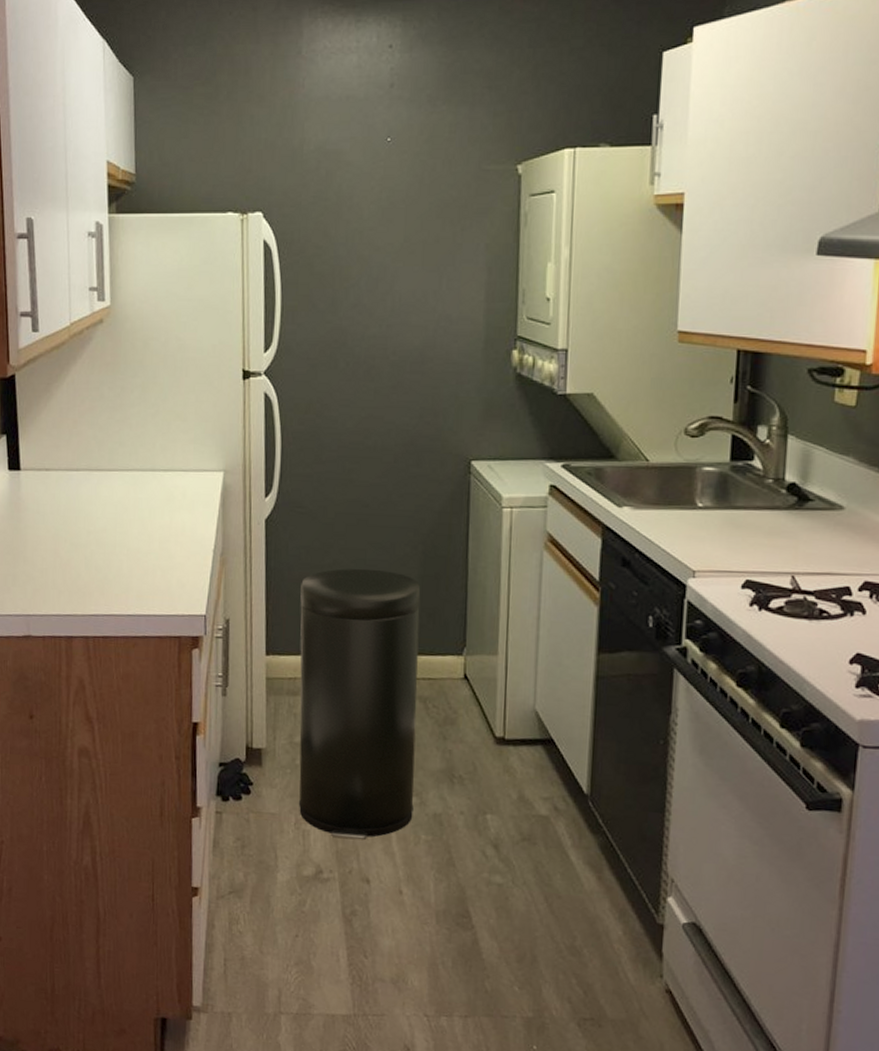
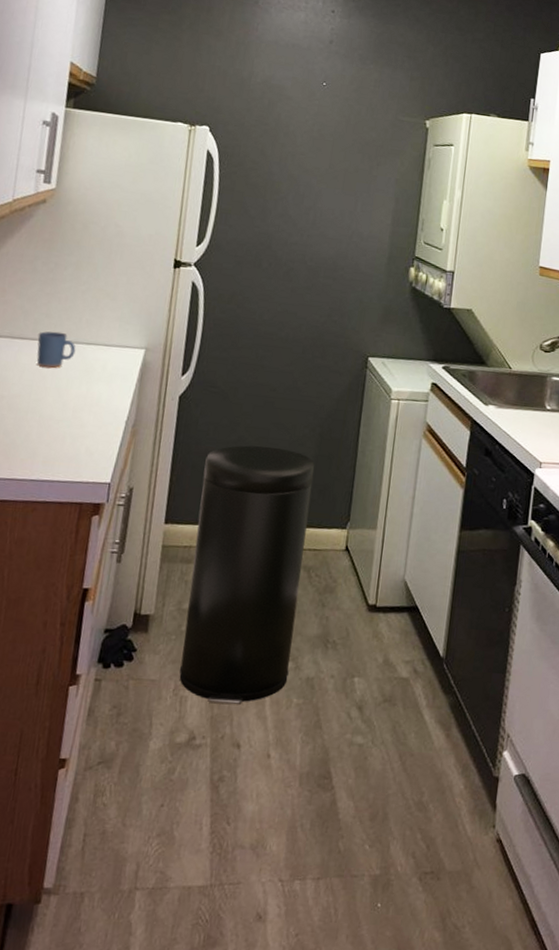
mug: none [114,460,154,499] -> present [36,331,76,368]

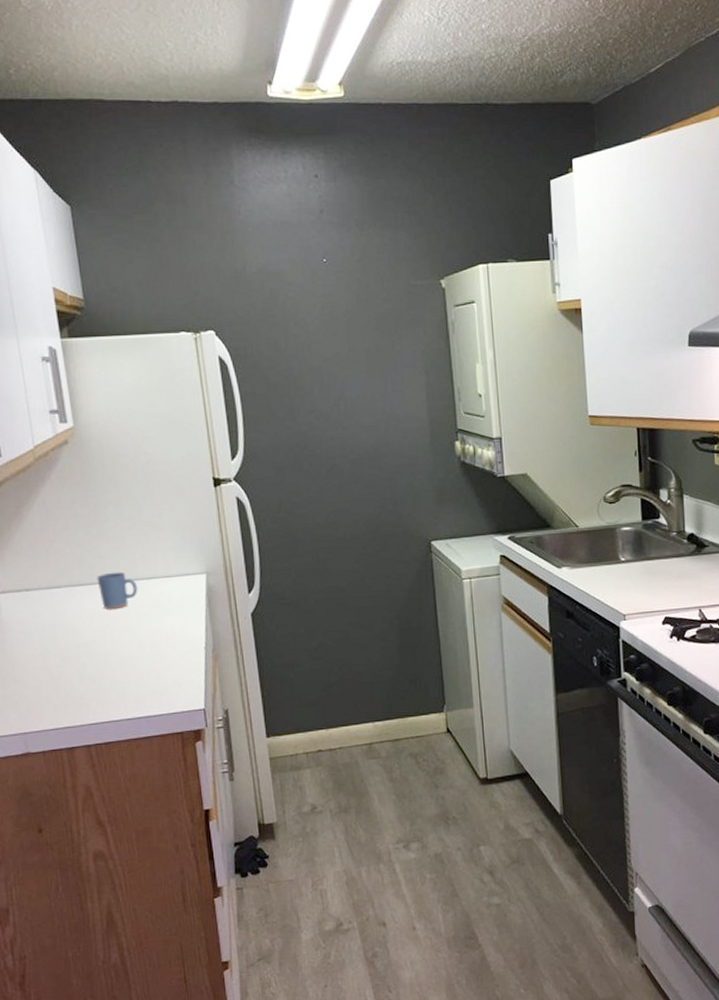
pedal bin: present [179,445,315,706] -> none [292,646,417,892]

